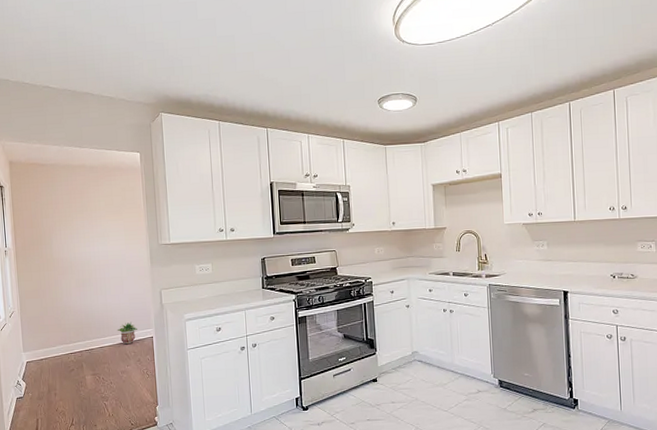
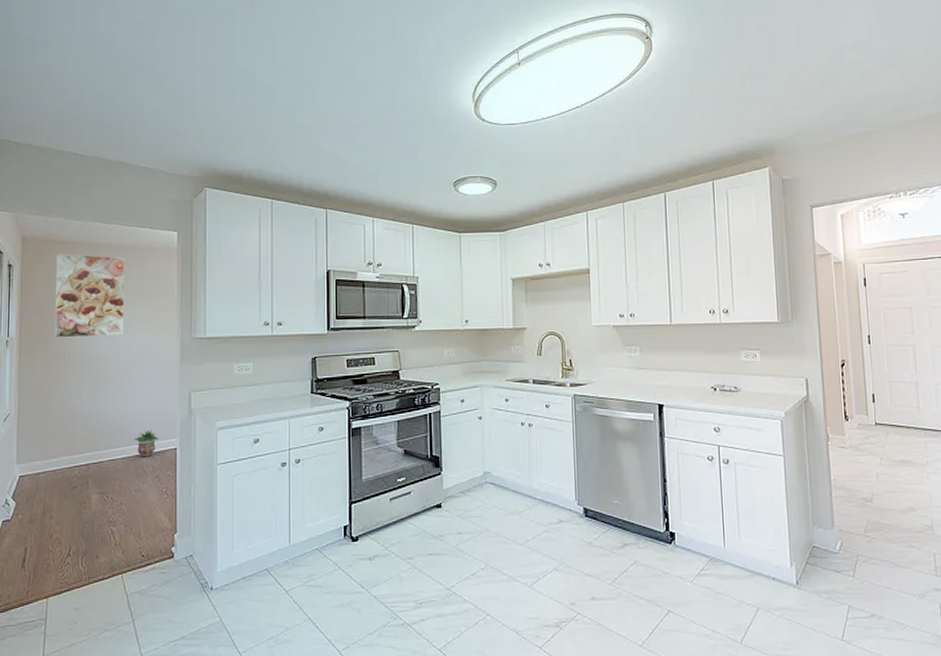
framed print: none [39,174,102,247] -> present [54,253,125,338]

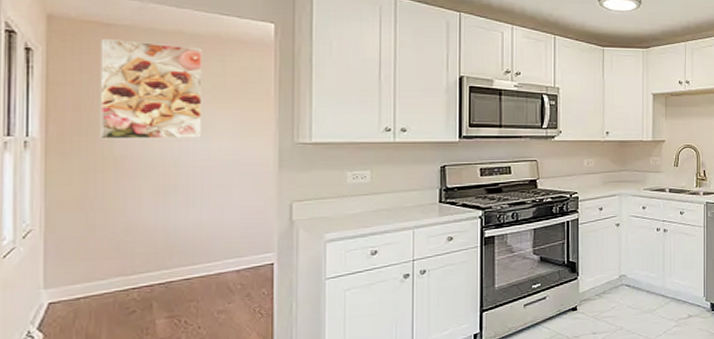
potted plant: present [134,429,158,457] -> none [215,243,249,274]

